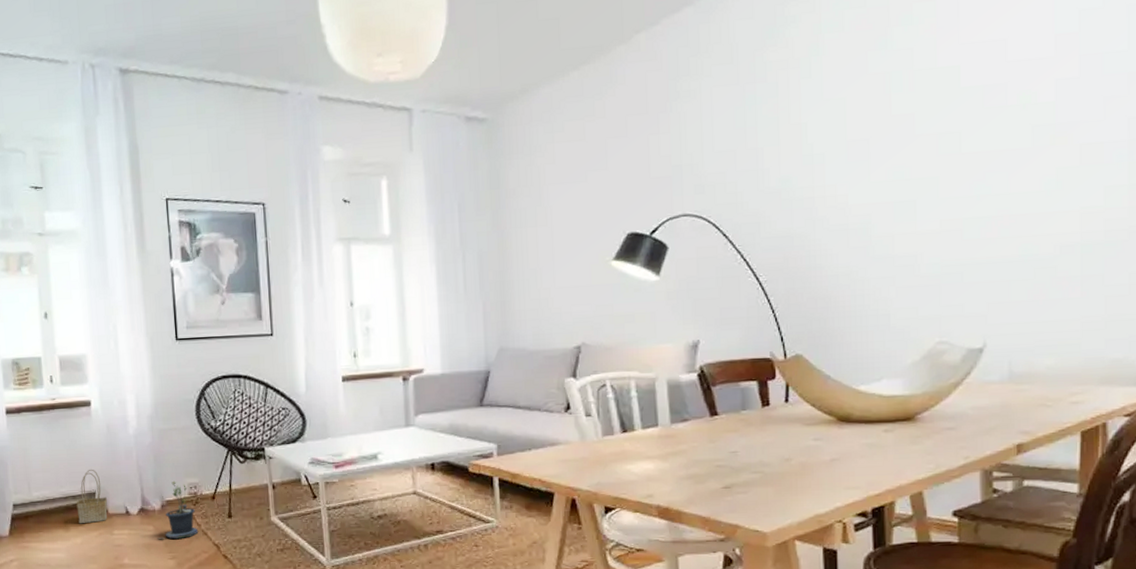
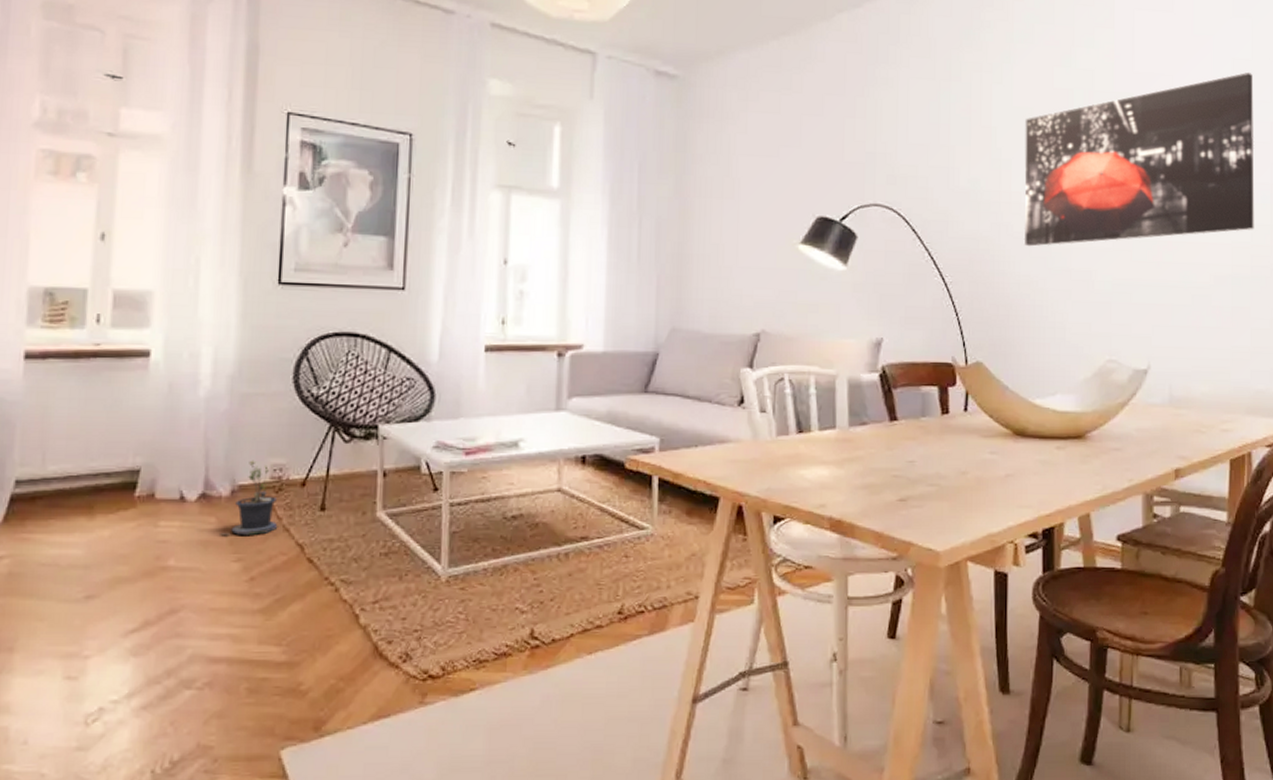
basket: present [76,469,108,524] -> none [109,438,155,511]
wall art: none [838,22,1108,238] -> present [1023,73,1255,247]

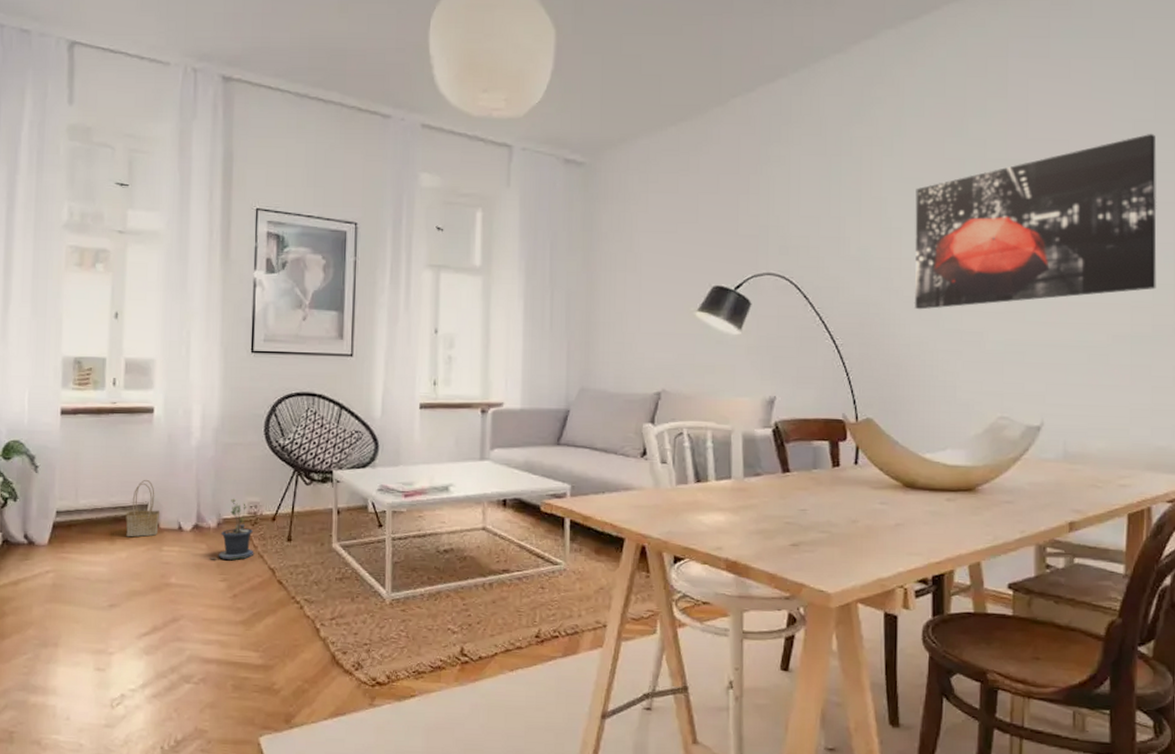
basket: none [109,438,155,511] -> present [125,479,159,537]

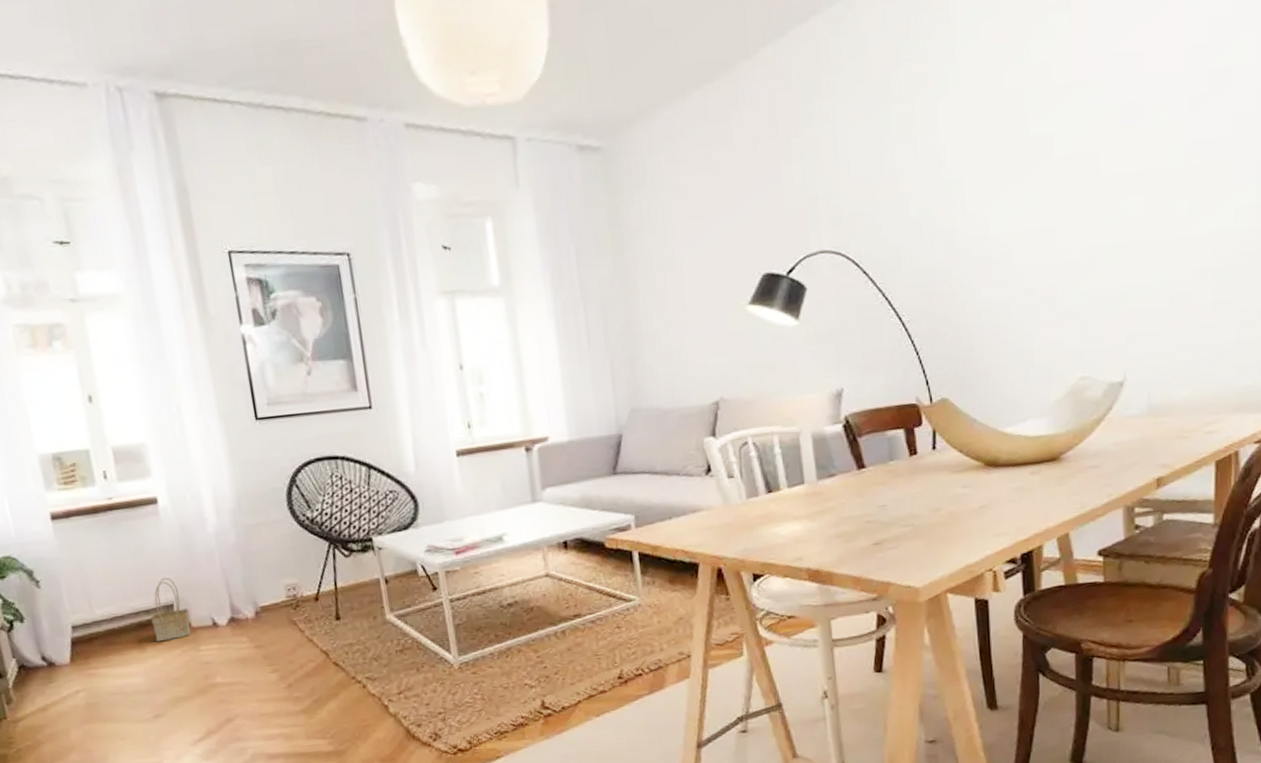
potted plant: present [209,498,254,561] -> none [254,583,303,653]
wall art: present [914,134,1157,310] -> none [976,34,1239,271]

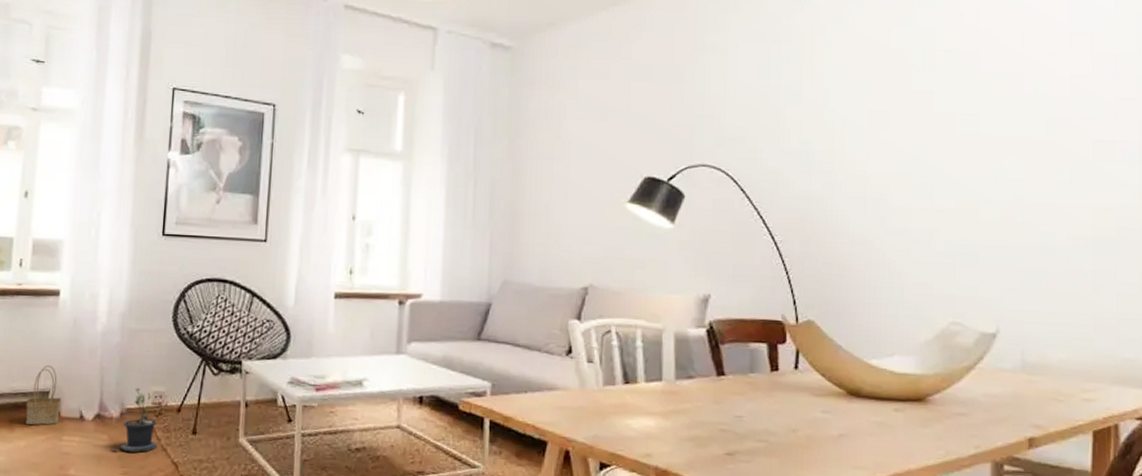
potted plant: none [254,583,303,653] -> present [110,387,158,453]

